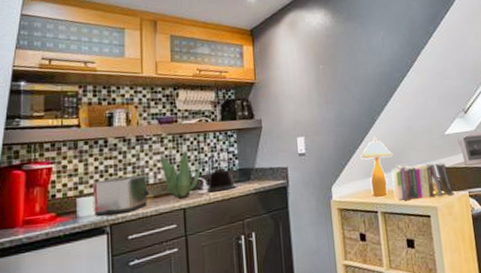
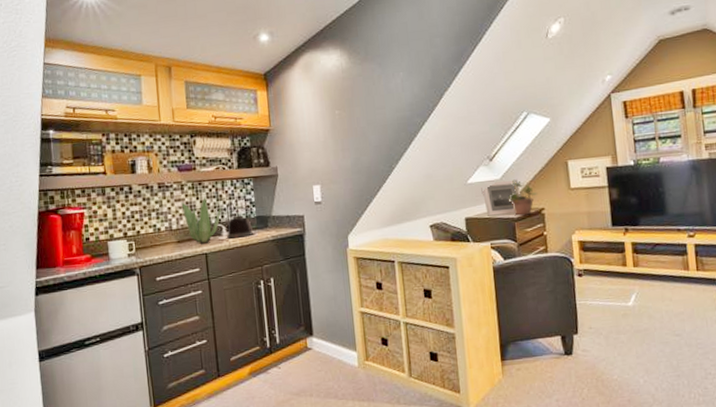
toaster: present [92,174,150,216] -> none [121,220,173,259]
table lamp: present [360,138,392,197] -> none [377,186,410,247]
books: present [392,162,454,201] -> none [410,212,475,252]

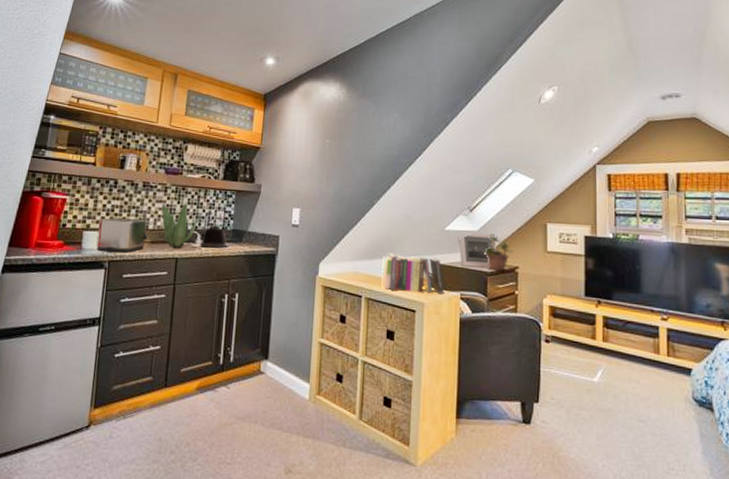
toaster: none [121,220,173,259] -> present [96,217,148,253]
books: none [410,212,475,252] -> present [382,254,445,294]

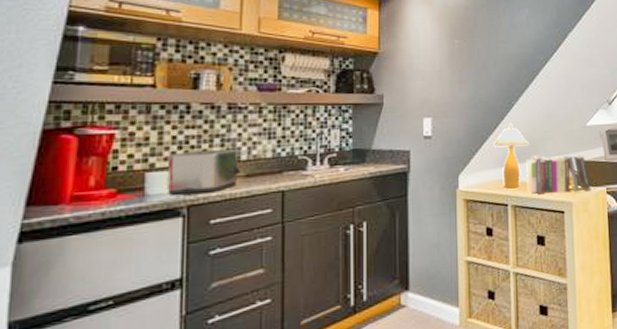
plant: present [161,202,201,248] -> none [256,122,310,179]
kettle: present [200,216,228,249] -> none [311,135,348,175]
table lamp: none [353,221,386,282] -> present [493,124,528,189]

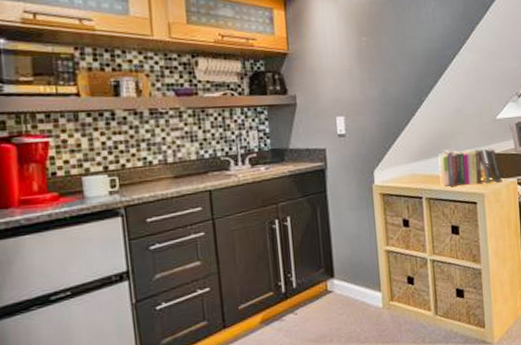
toaster: present [167,149,241,195] -> none [100,152,169,197]
table lamp: present [493,124,528,189] -> none [406,120,439,183]

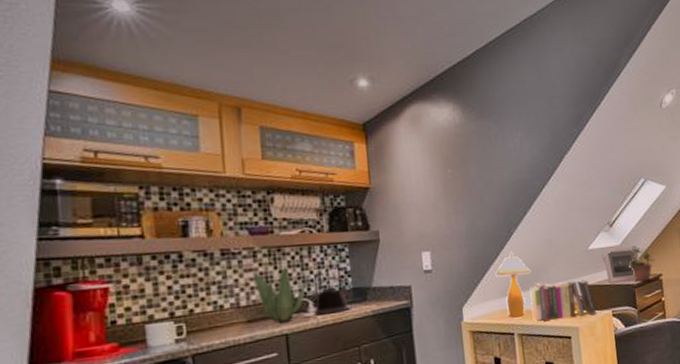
plant: none [179,125,230,180] -> present [252,265,308,323]
kettle: none [233,137,268,175] -> present [311,276,350,316]
table lamp: none [406,120,439,183] -> present [495,253,530,318]

